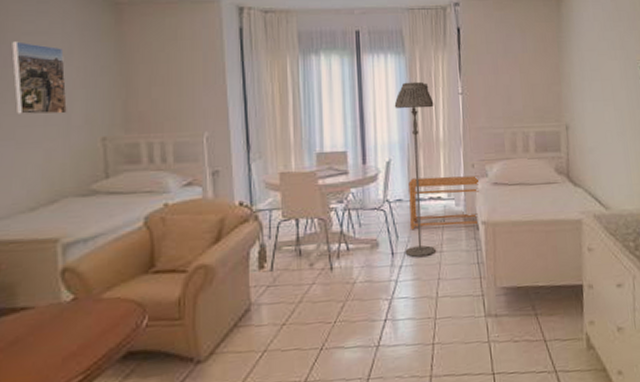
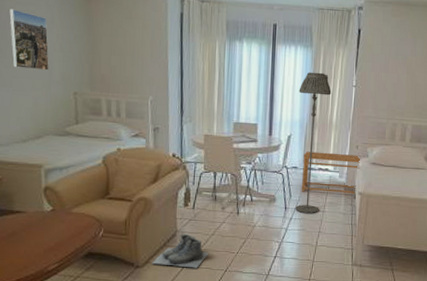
boots: none [219,305,297,356] -> present [152,233,209,268]

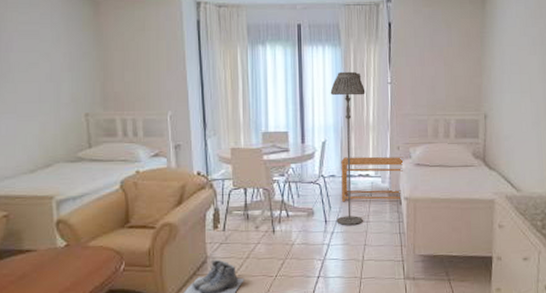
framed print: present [9,9,49,71] -> none [11,30,57,93]

